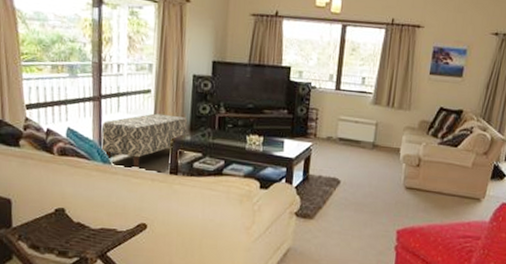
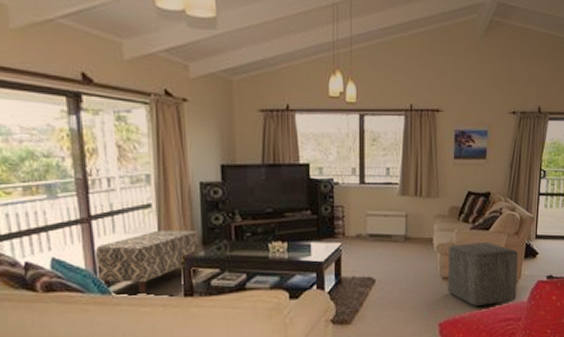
ottoman: none [409,157,485,220] -> present [448,242,518,307]

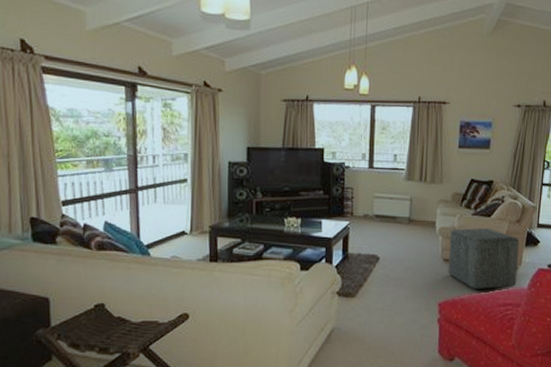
bench: present [95,229,200,296] -> none [139,202,226,259]

